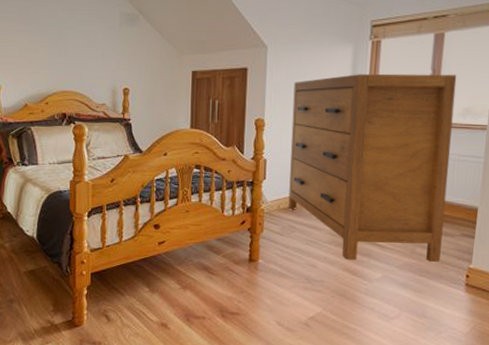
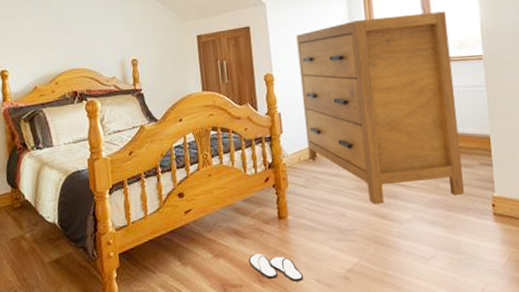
slippers: none [215,290,266,321] -> present [249,253,304,282]

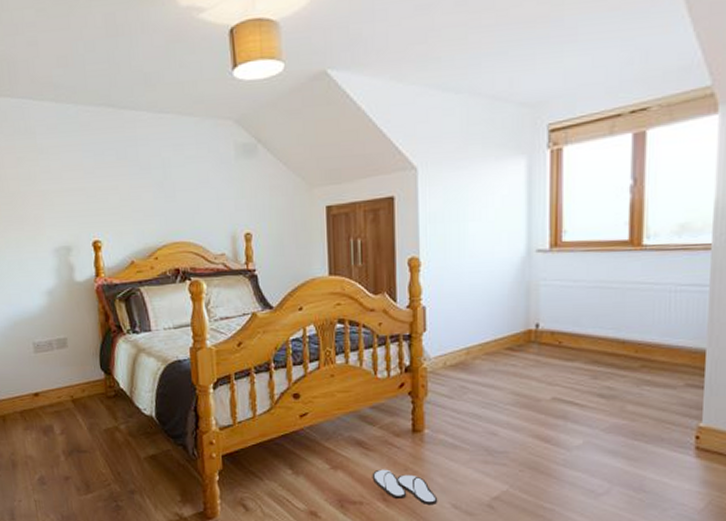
dresser: present [296,11,464,204] -> none [454,182,667,424]

